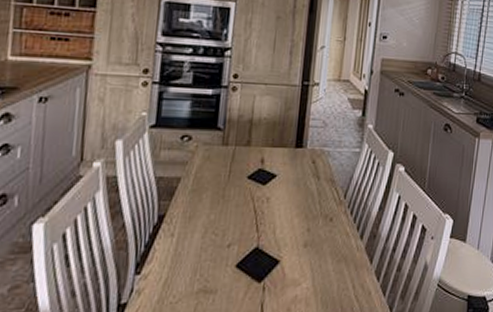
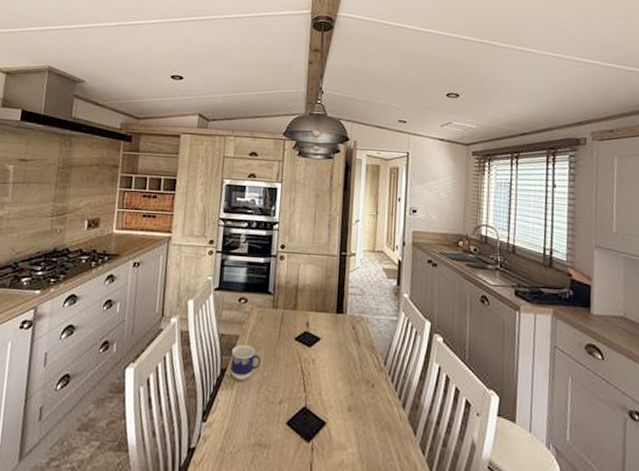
cup: none [170,187,207,225] -> present [230,344,261,380]

